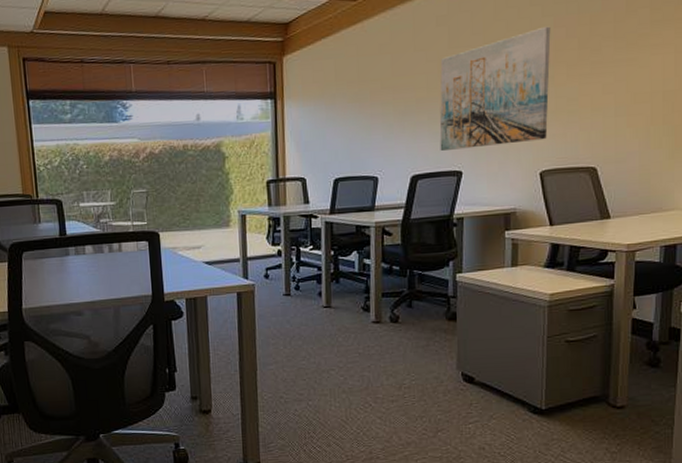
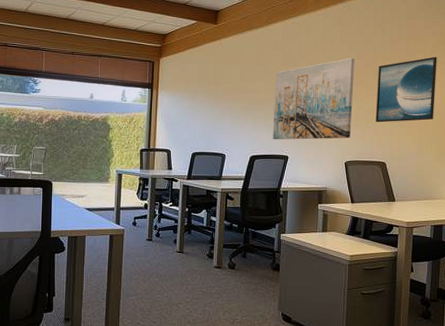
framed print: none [581,11,670,114] -> present [376,56,437,123]

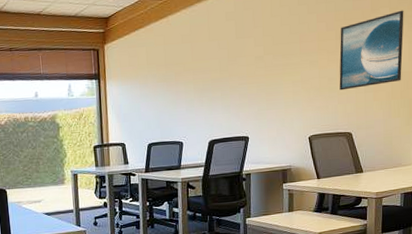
wall art: present [272,57,355,140] -> none [230,21,315,120]

